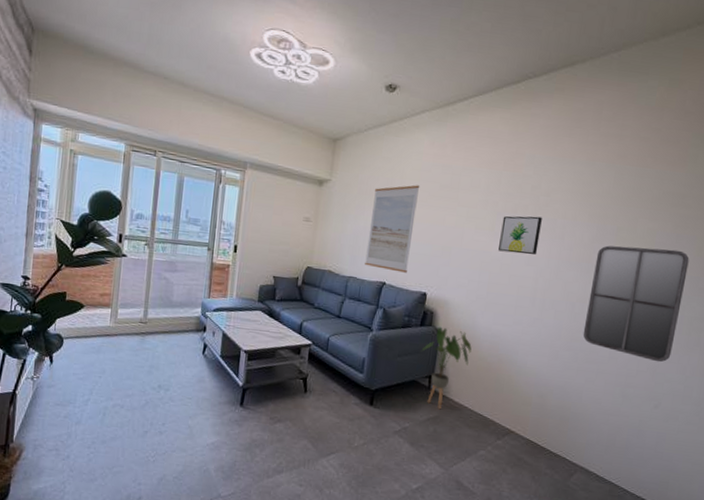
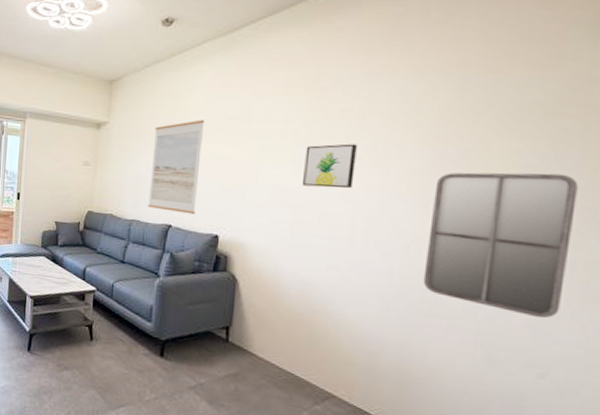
house plant: present [422,326,472,410] -> none [217,272,276,365]

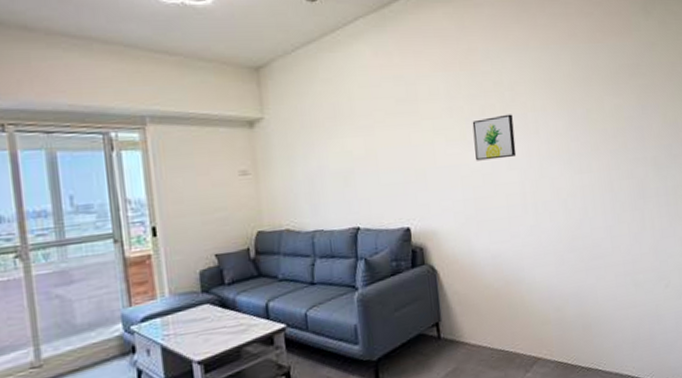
wall art: present [148,120,205,214] -> none [321,104,382,213]
home mirror: present [423,172,578,319] -> none [574,121,667,240]

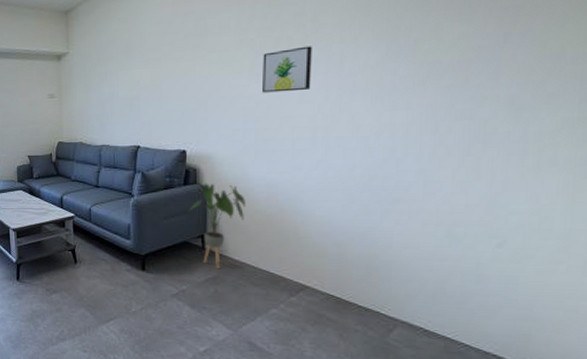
house plant: none [421,261,475,359] -> present [190,183,246,269]

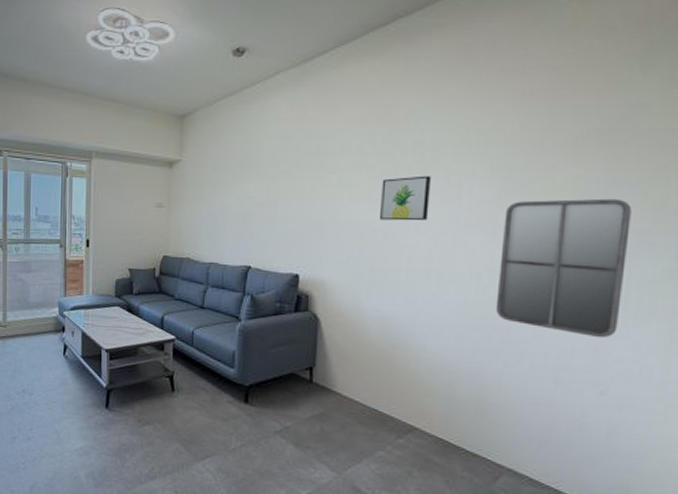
house plant: present [190,183,246,269] -> none [299,311,358,405]
home mirror: none [384,51,527,192] -> present [495,198,632,338]

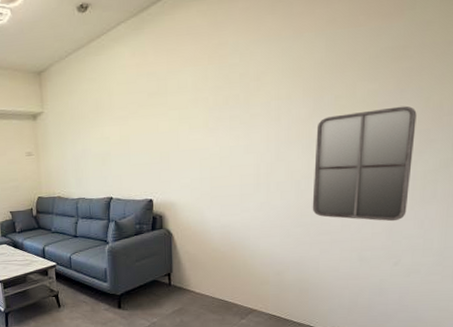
wall art: present [380,175,431,221] -> none [215,103,255,146]

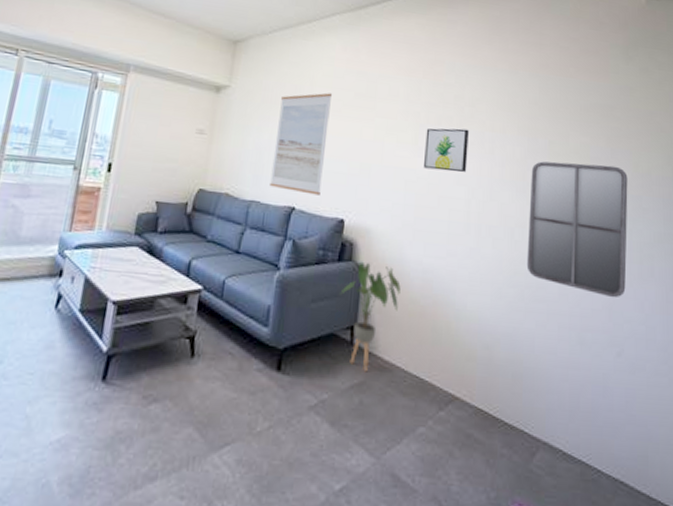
wall art: none [86,98,131,186] -> present [270,93,333,196]
house plant: none [158,227,204,302] -> present [341,261,401,372]
wall art: none [215,103,255,146] -> present [424,128,469,173]

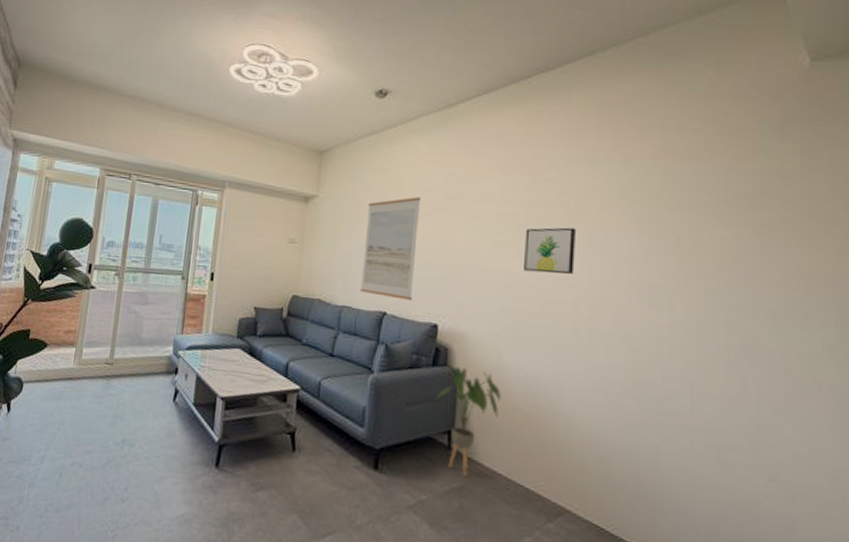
home mirror: present [526,161,628,298] -> none [649,260,784,415]

